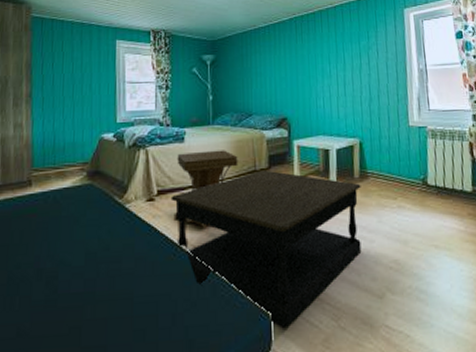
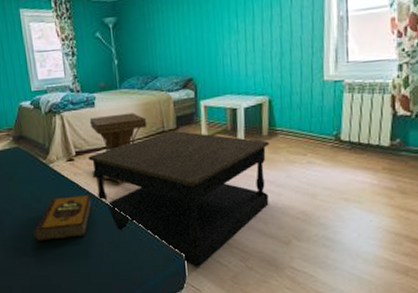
hardback book: none [94,240,170,301] -> present [33,194,92,242]

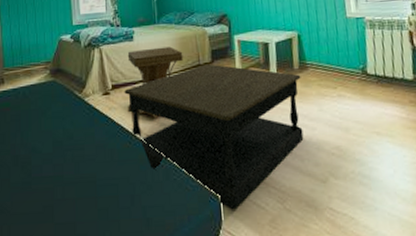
hardback book: present [33,194,92,242] -> none [62,129,126,183]

